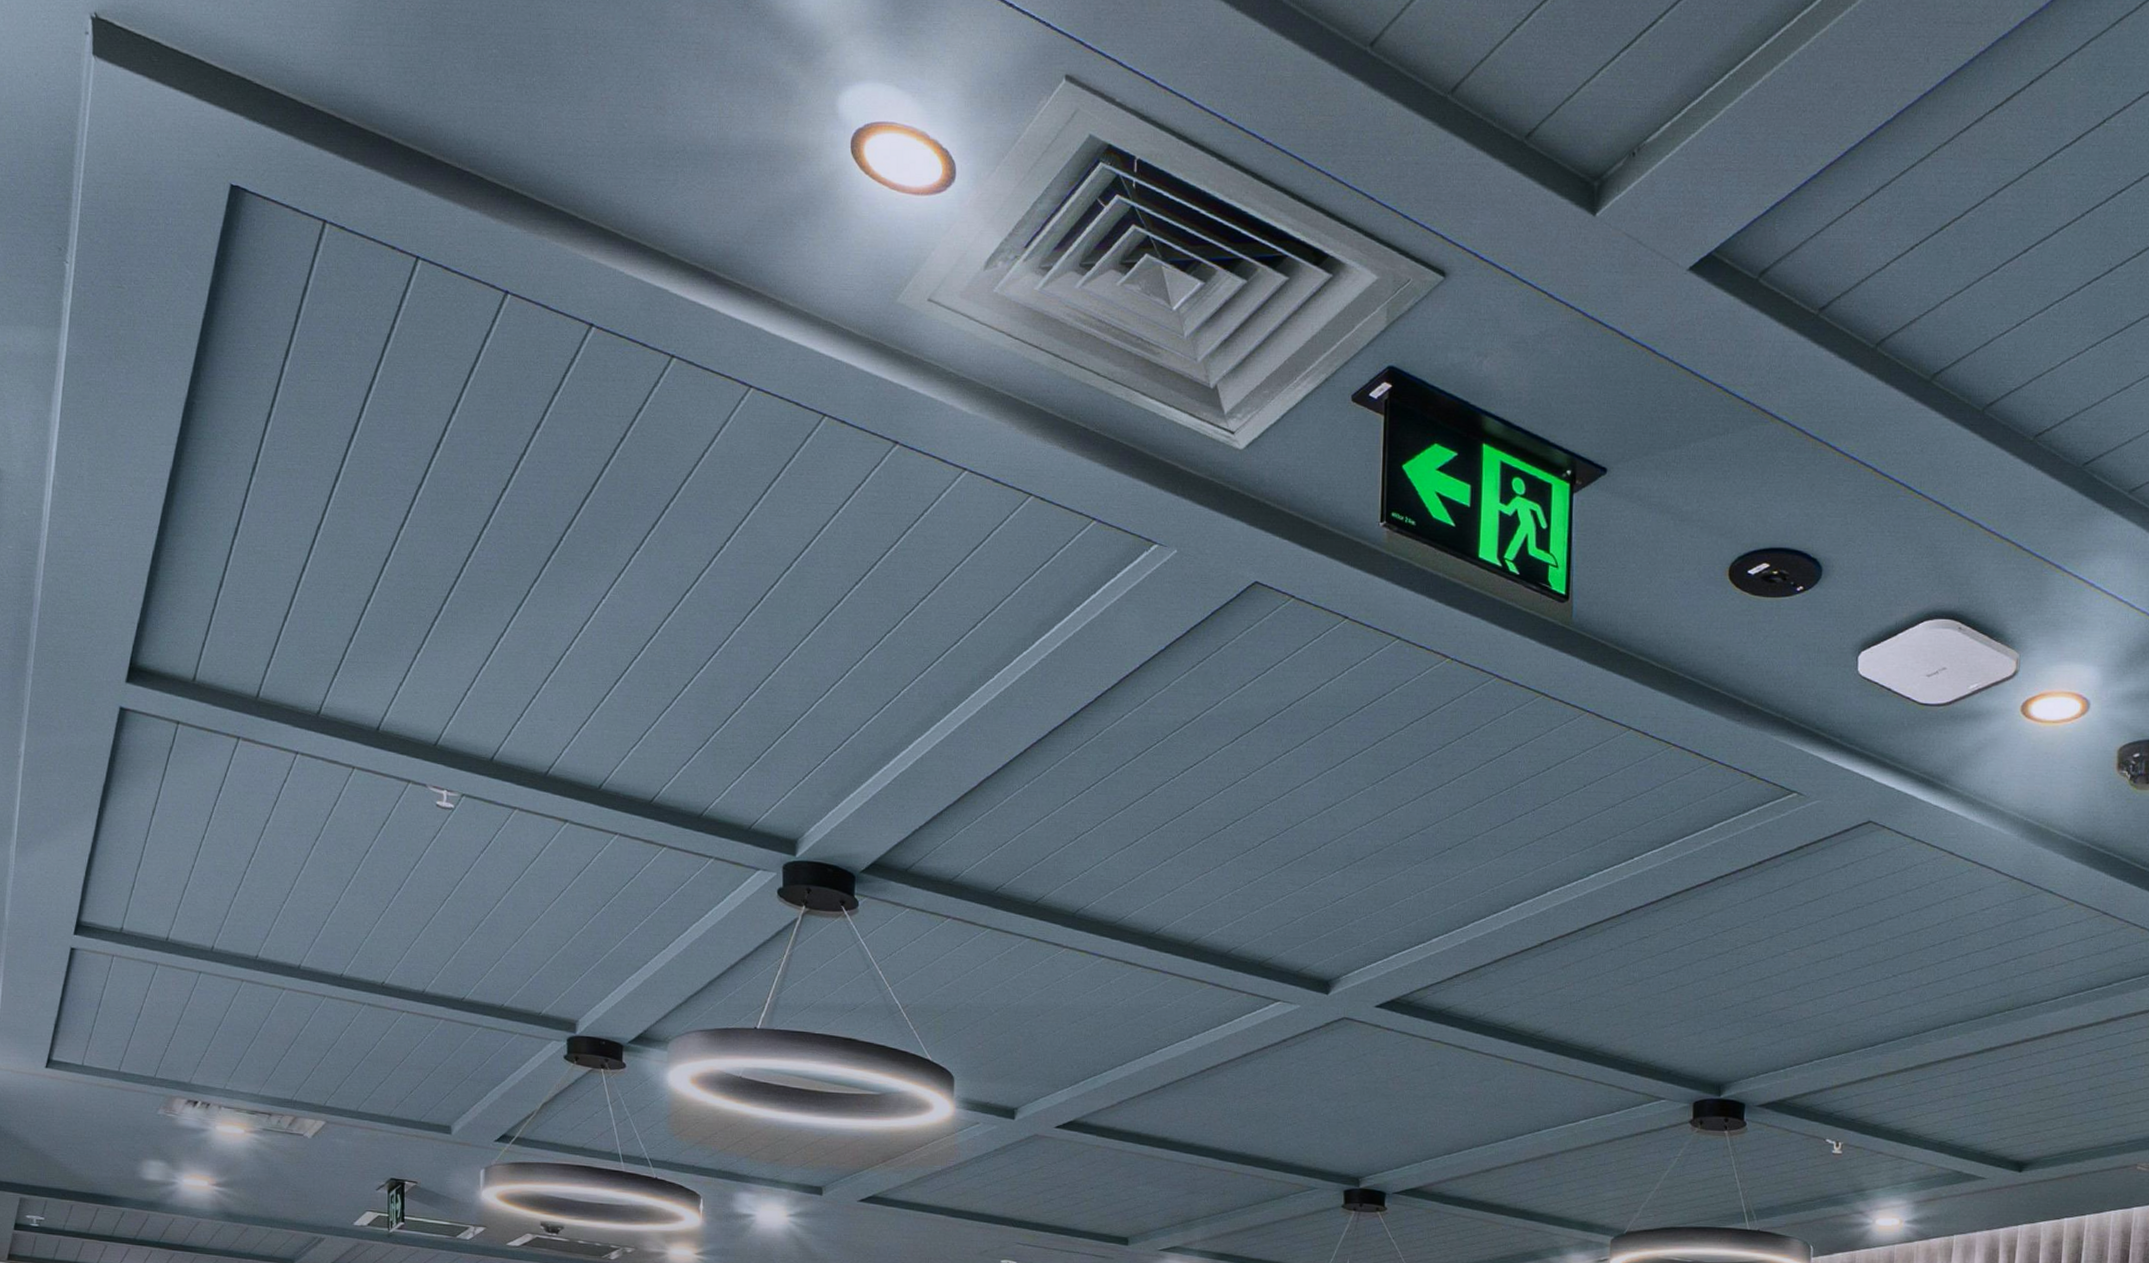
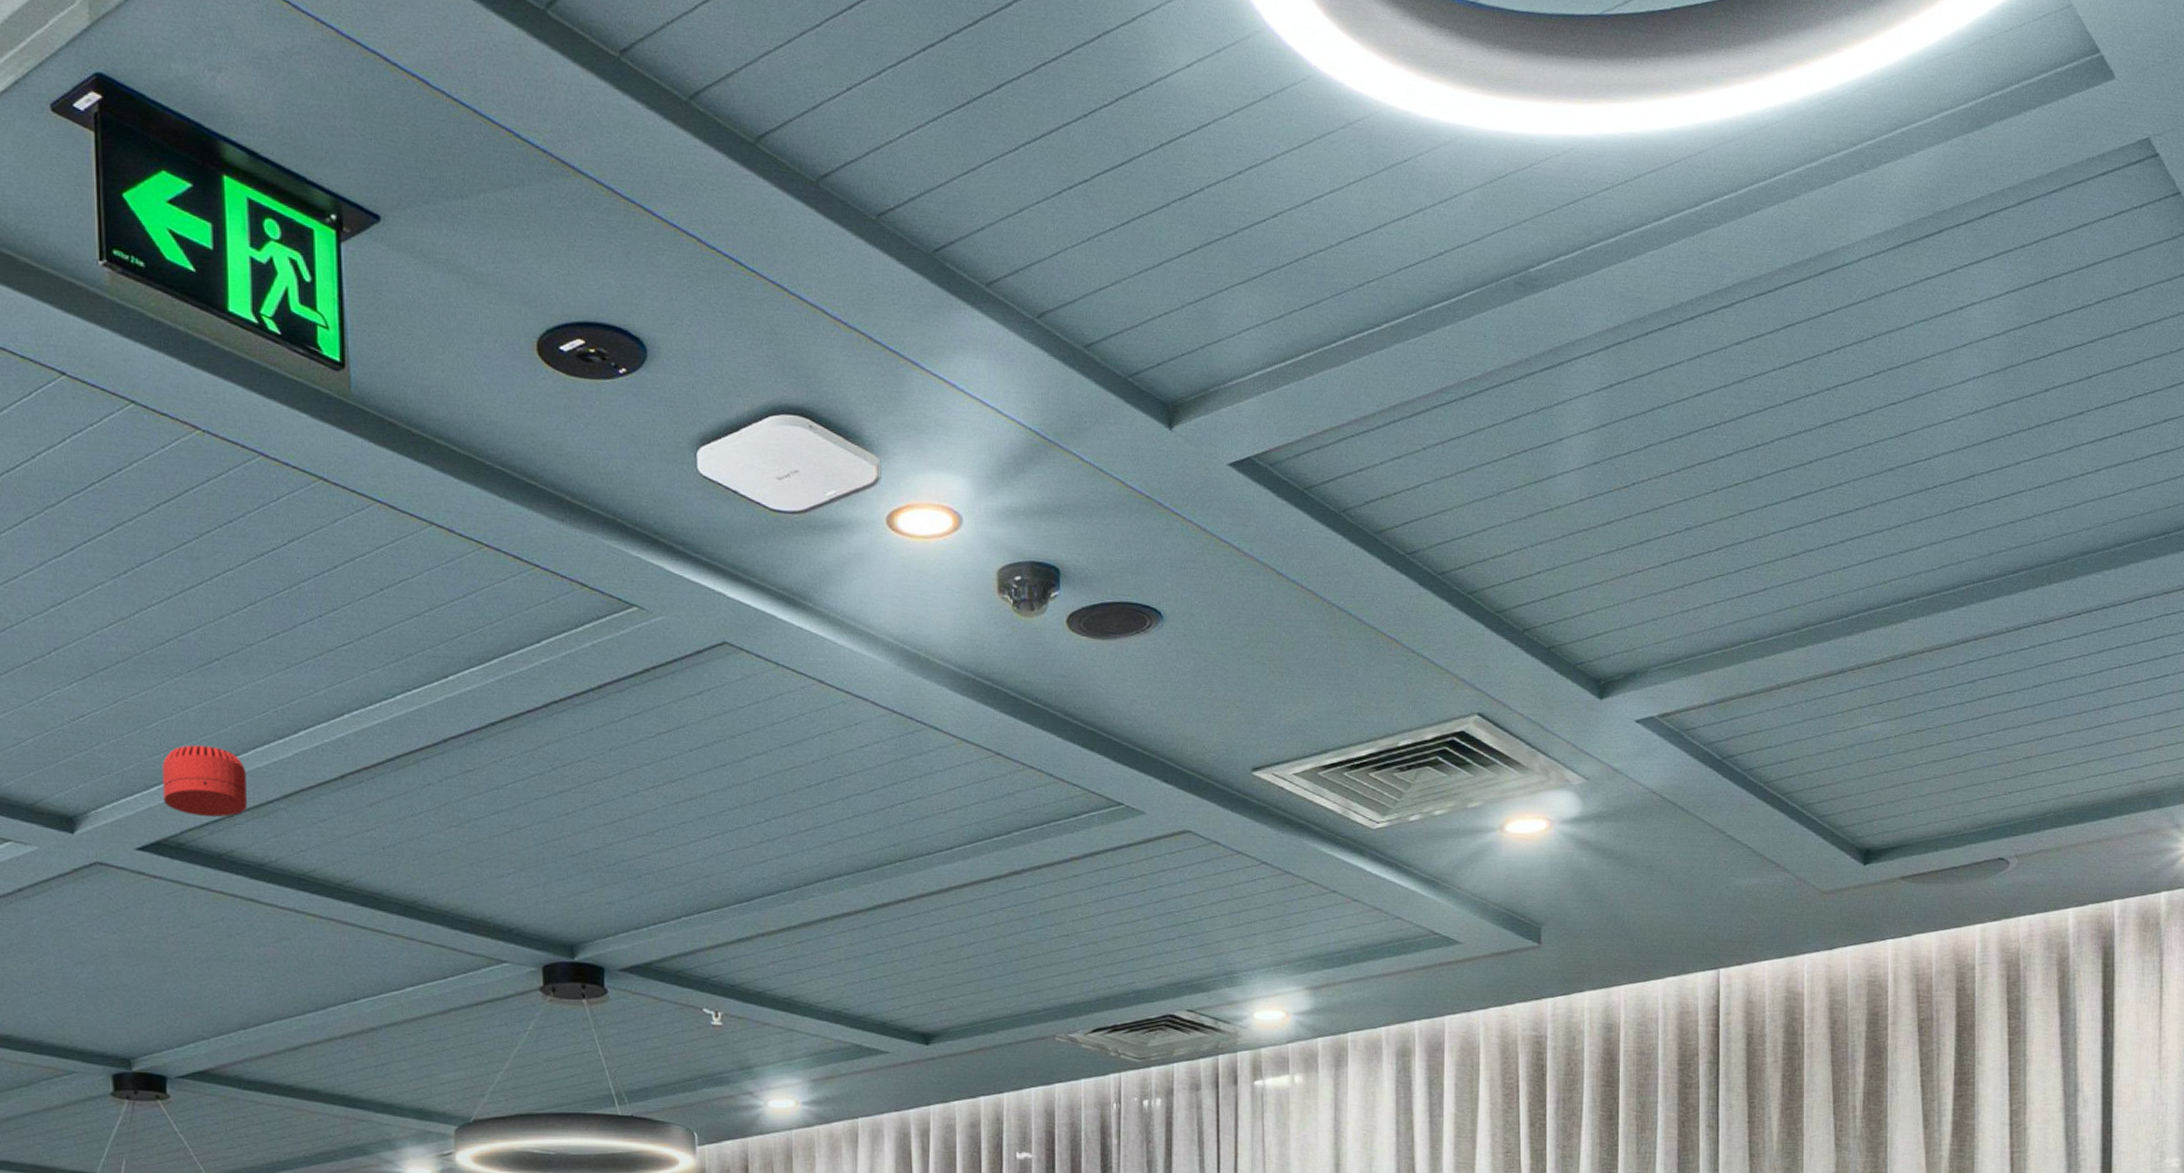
smoke detector: none [1399,920,1465,979] -> present [162,745,247,817]

